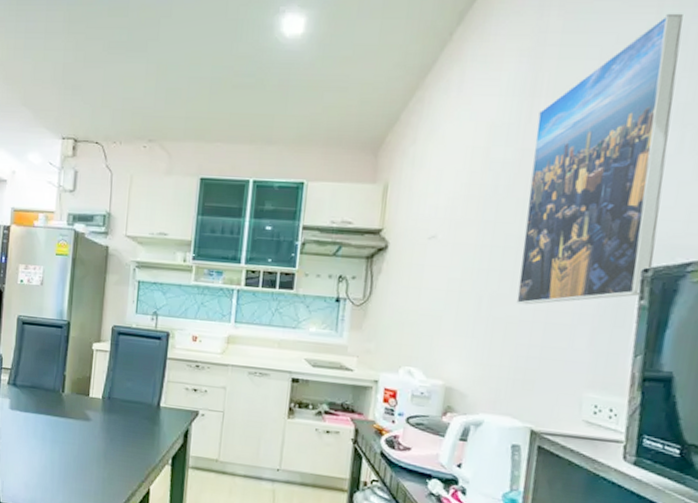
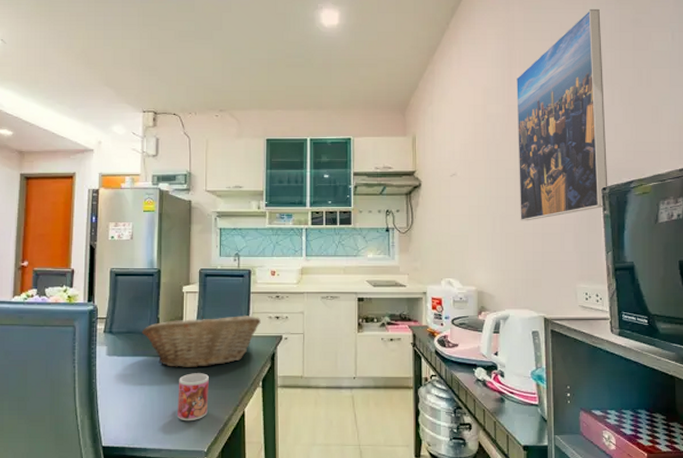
fruit basket: none [46,378,176,436] -> present [141,314,261,368]
mug: none [78,439,114,491] -> present [178,373,209,421]

